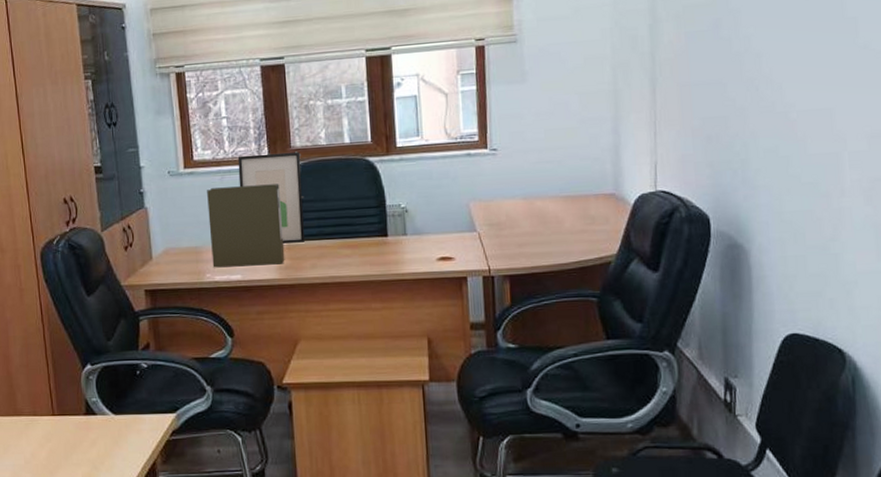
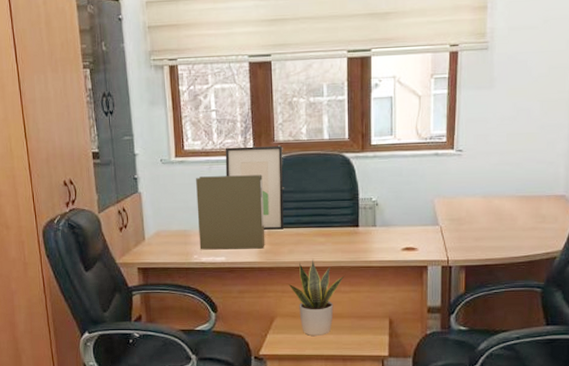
potted plant: none [312,273,375,361] -> present [288,258,345,337]

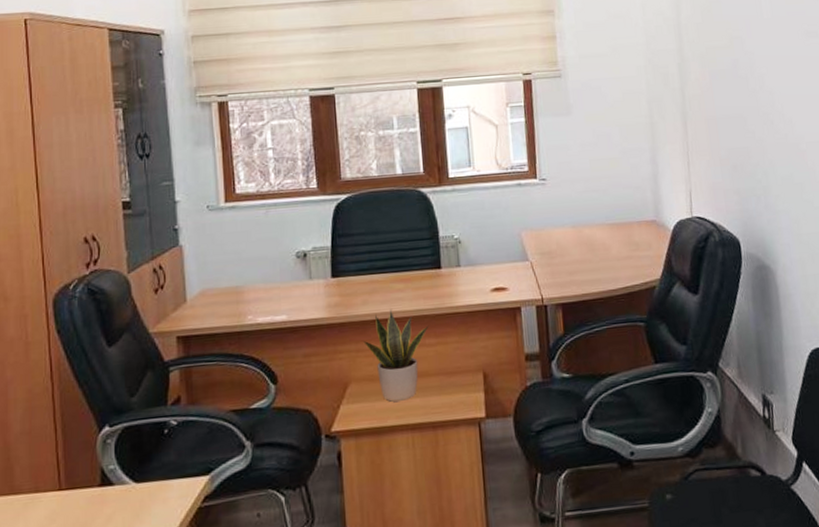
binder: present [196,175,265,250] -> none [250,217,335,309]
picture frame: present [225,145,285,230] -> none [284,183,355,280]

